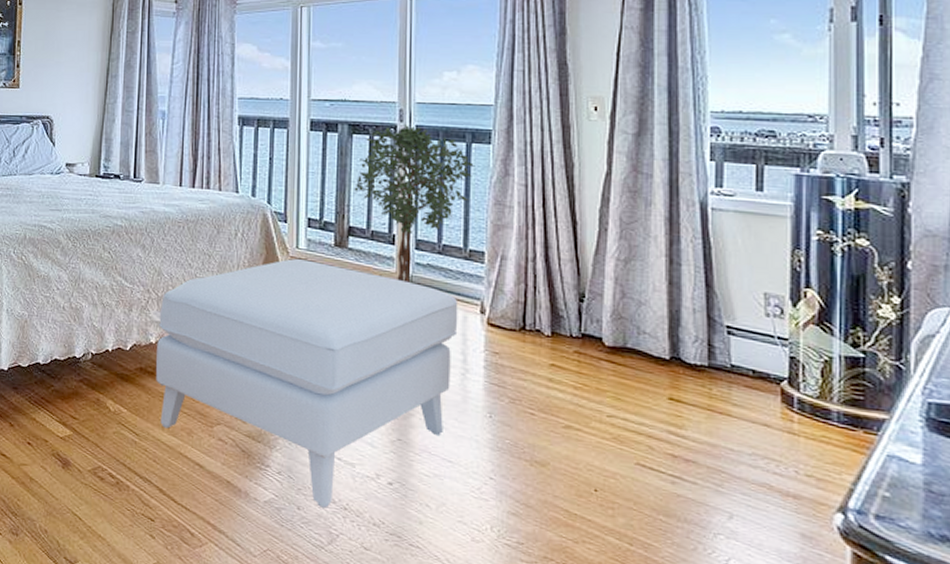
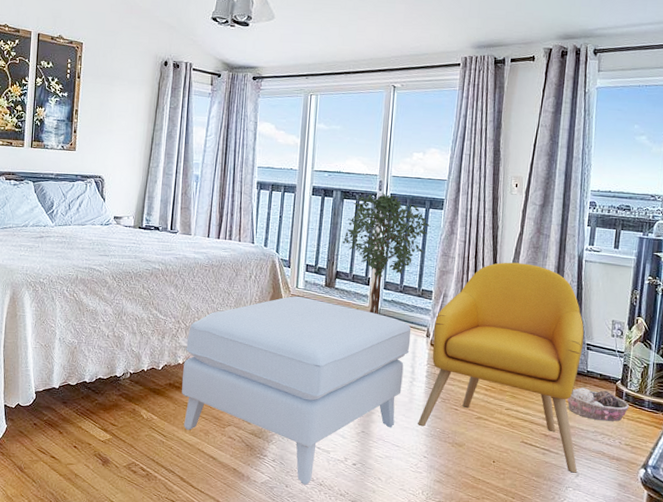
armchair: none [477,212,730,514] -> present [418,262,585,473]
decorative basket: none [702,388,806,440] -> present [566,387,629,421]

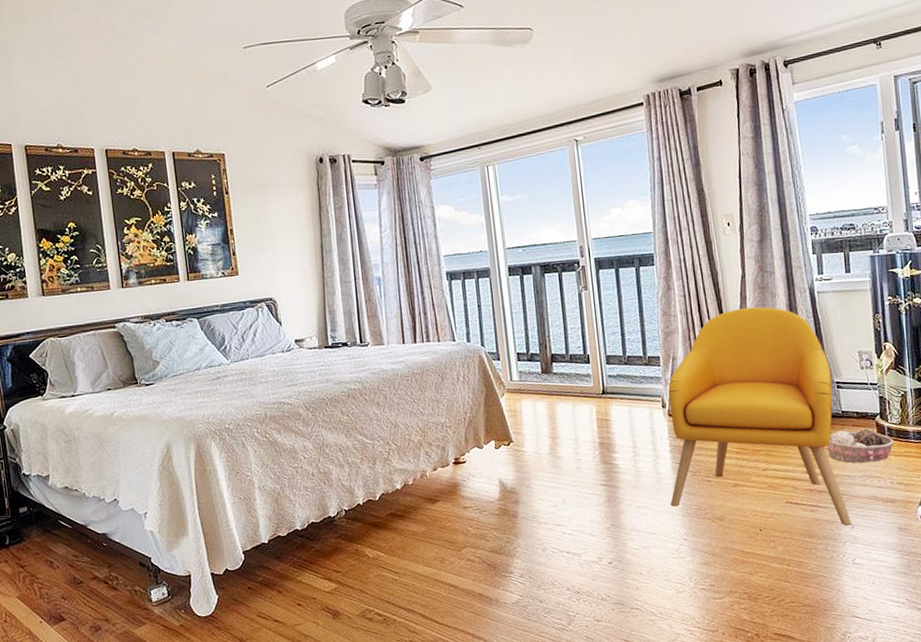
ottoman: present [182,296,412,485] -> none [401,389,647,596]
potted tree: present [342,193,430,314] -> none [552,259,644,394]

